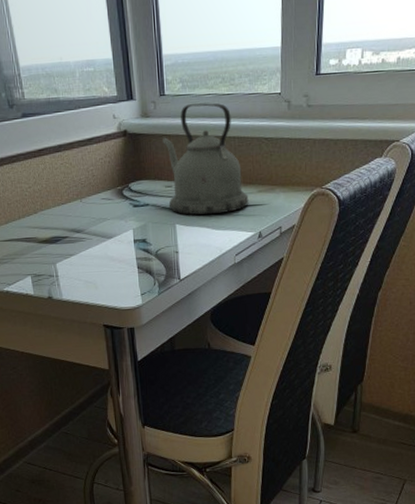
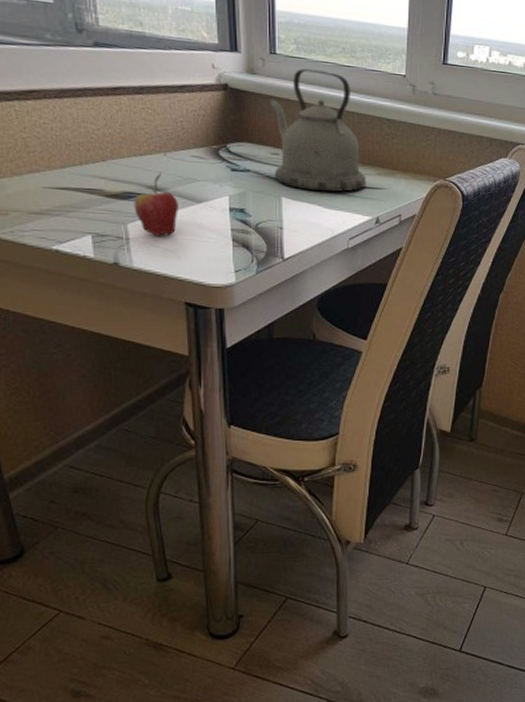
fruit: none [60,216,94,271] -> present [134,172,179,236]

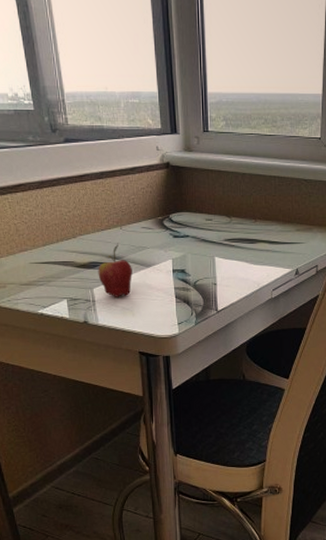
kettle: present [271,68,367,192] -> none [205,142,287,250]

